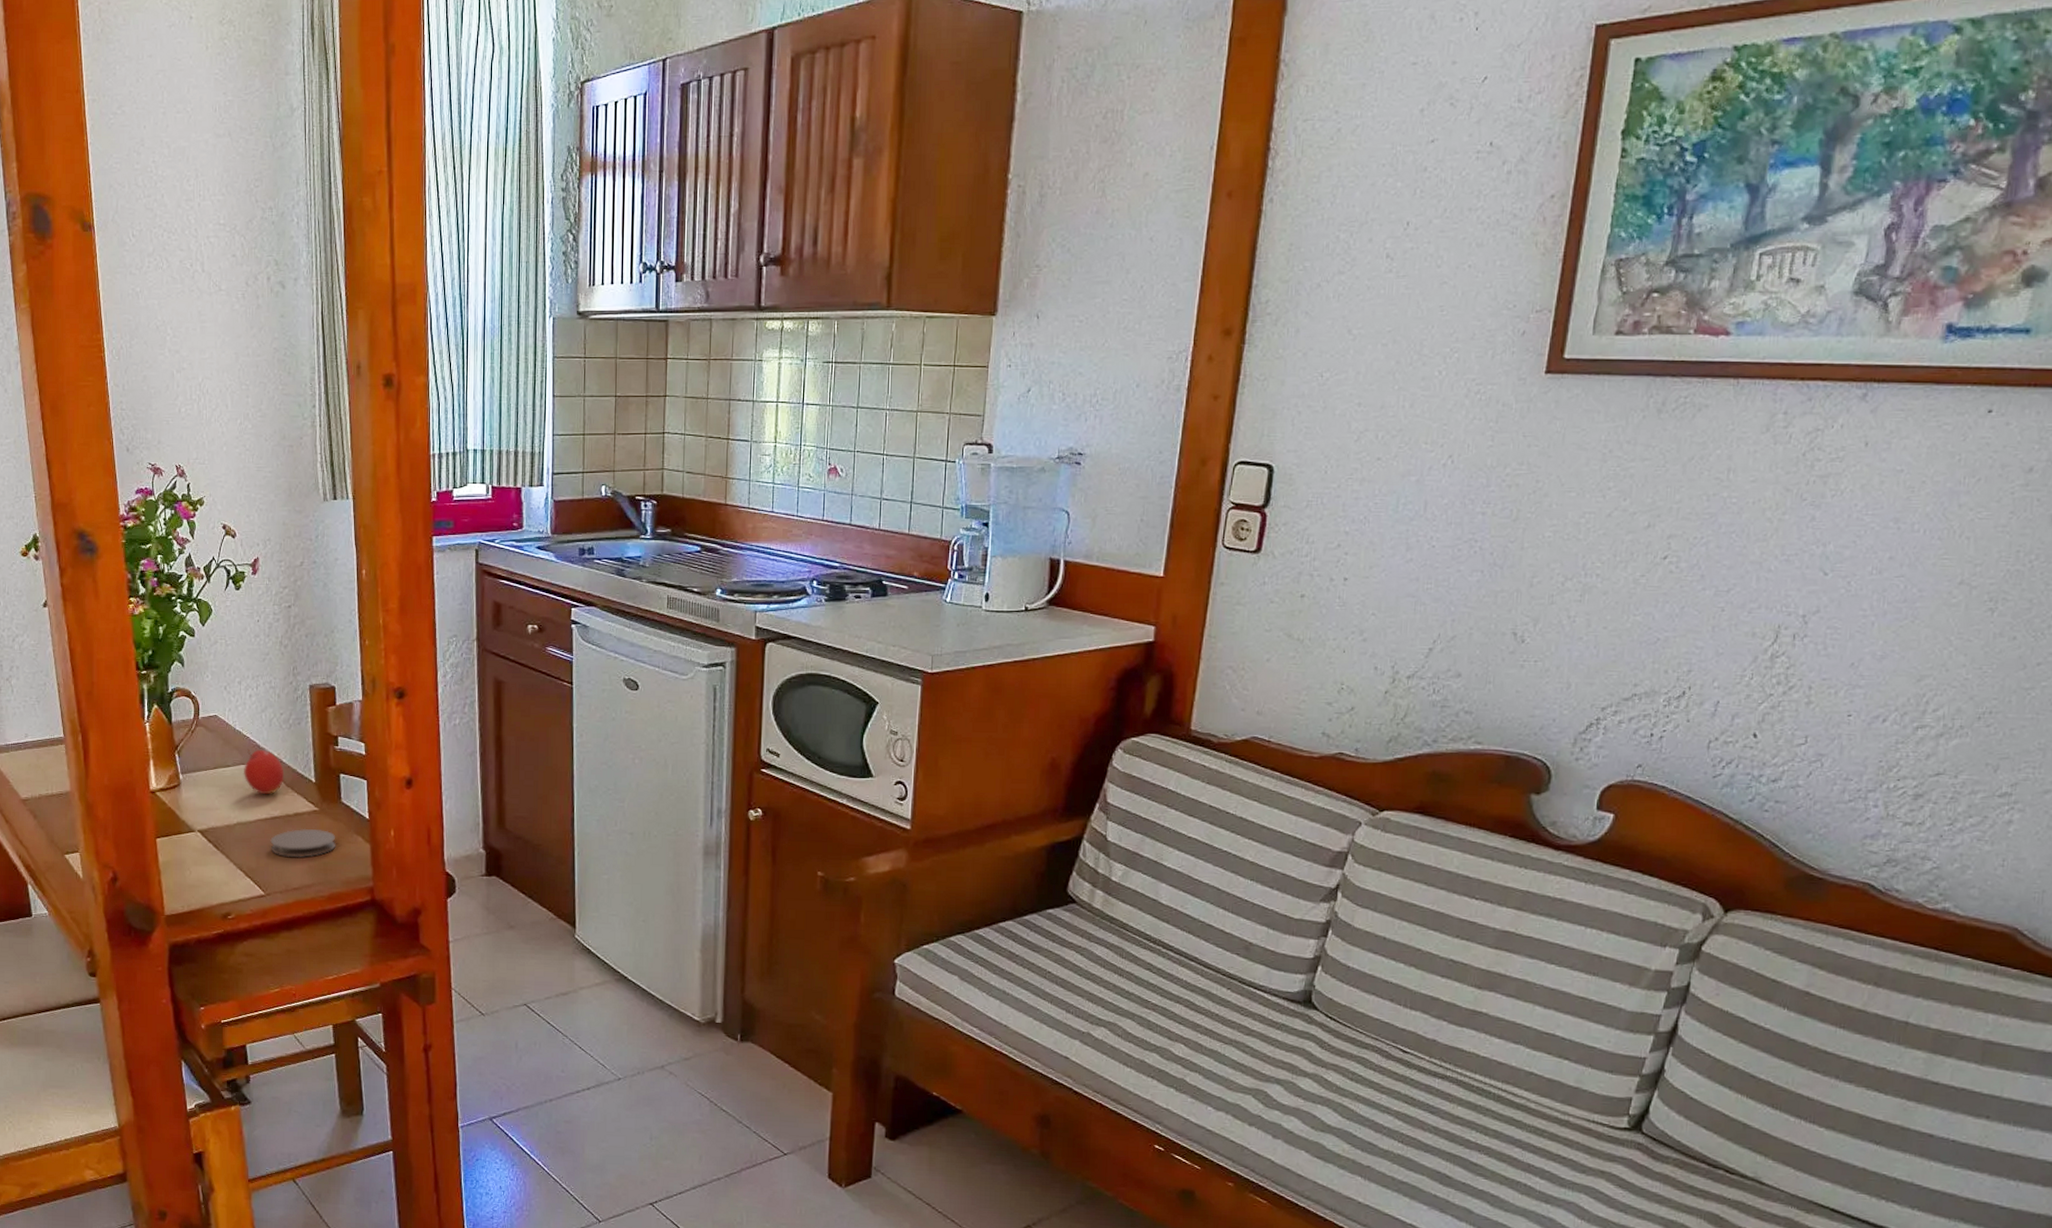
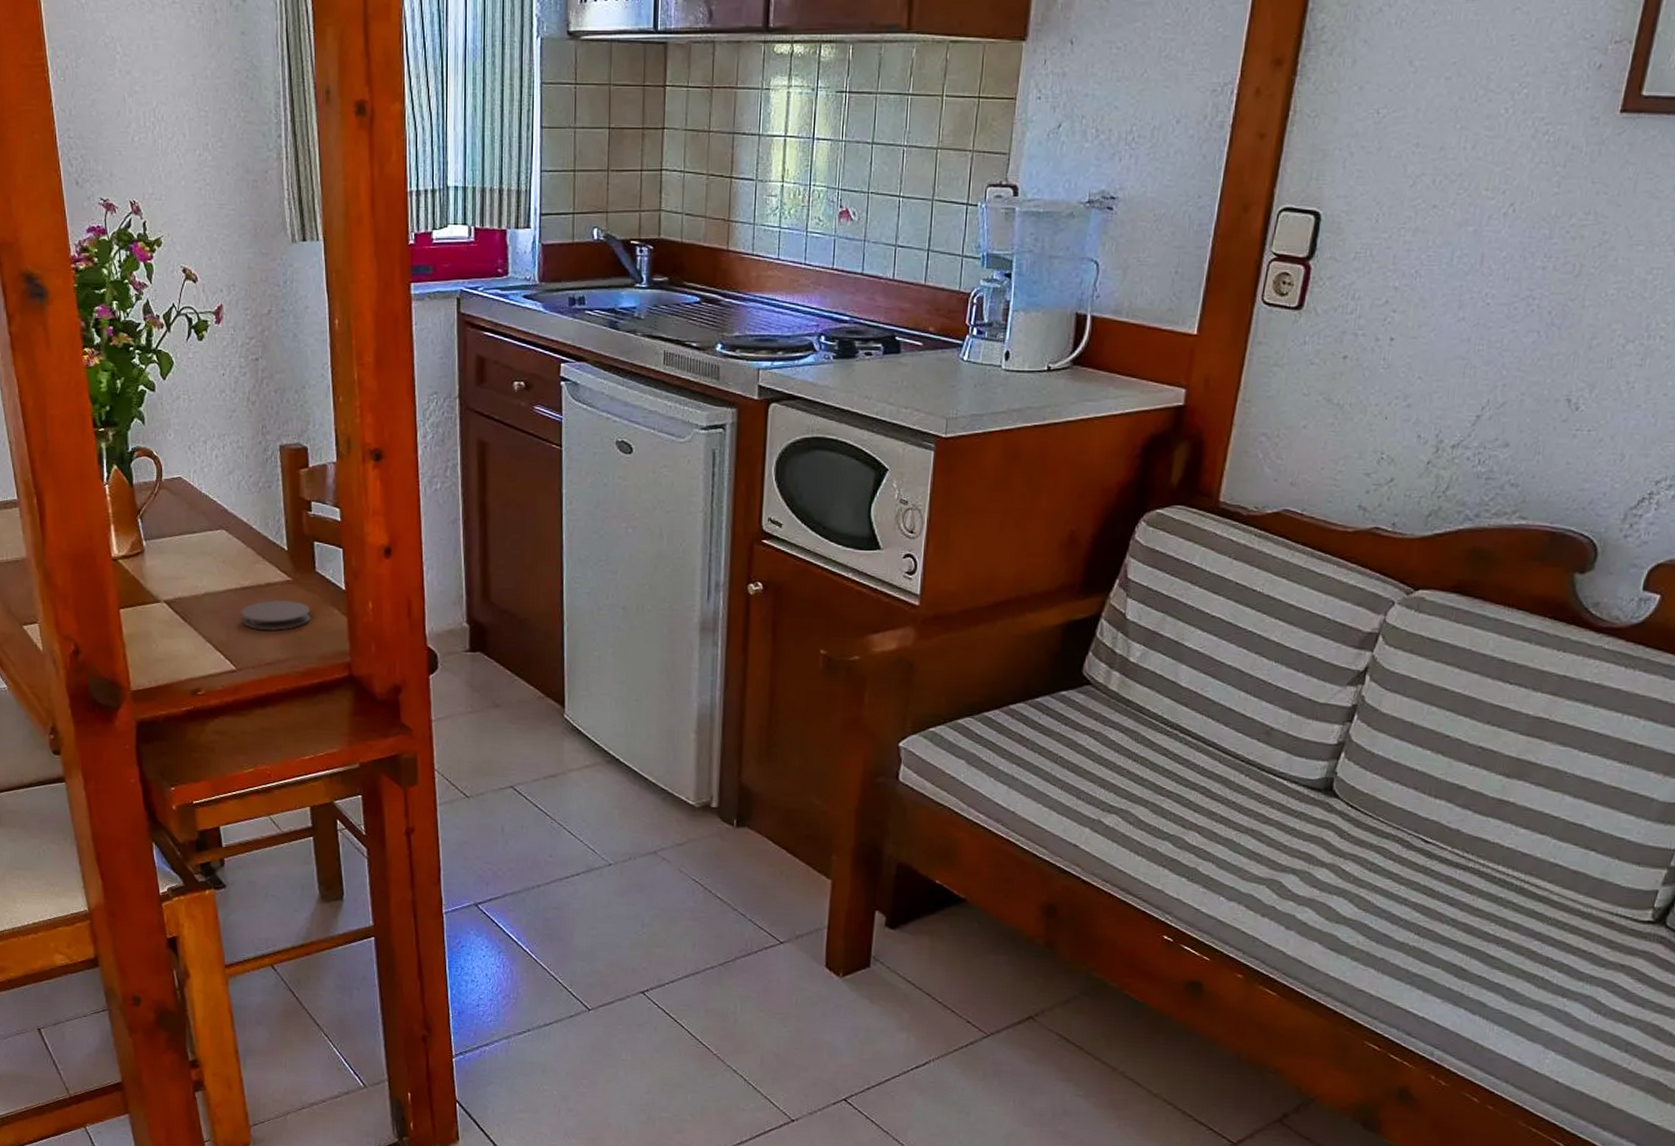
fruit: present [243,749,285,795] -> none [210,513,255,564]

